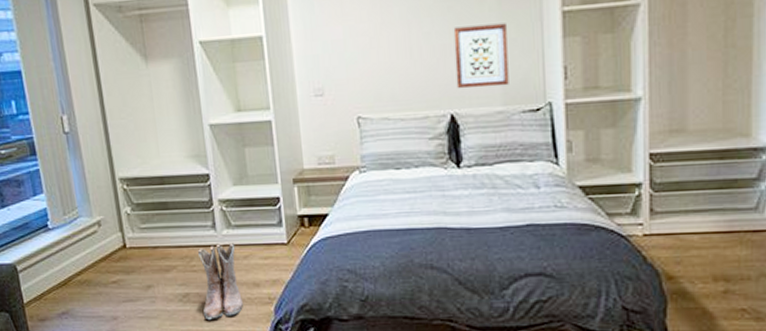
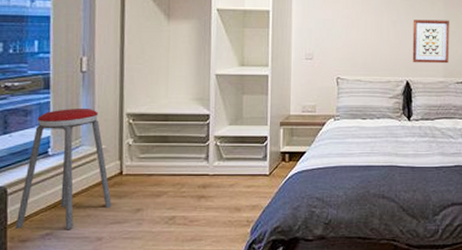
music stool: none [30,175,122,308] -> present [15,109,112,229]
boots: present [198,243,243,319] -> none [186,173,224,240]

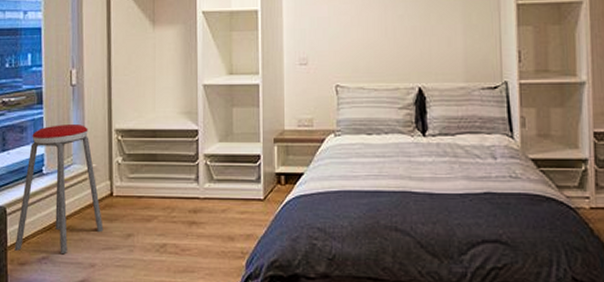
wall art: present [412,19,449,64] -> none [423,11,471,66]

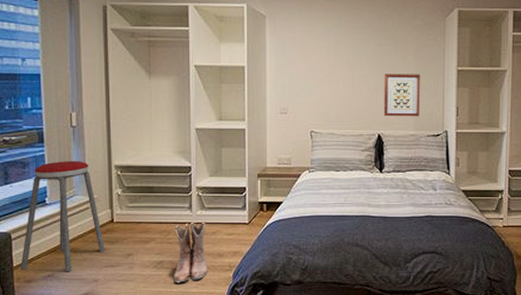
boots: none [178,196,216,271] -> present [174,221,207,282]
wall art: none [423,11,471,66] -> present [384,74,420,117]

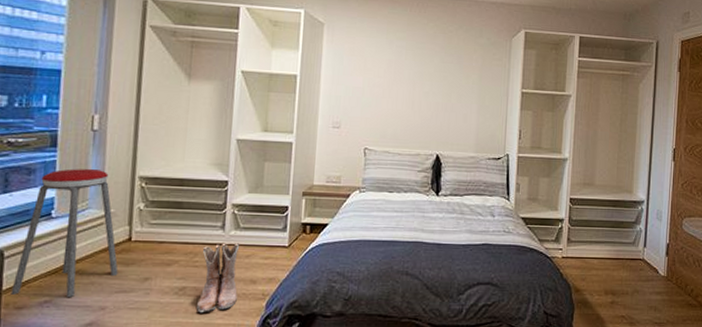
wall art: present [384,74,420,117] -> none [443,92,483,139]

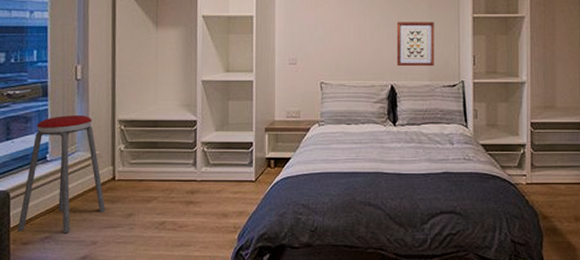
boots: present [197,243,240,312] -> none [176,179,211,245]
wall art: none [443,92,483,139] -> present [396,22,434,67]

